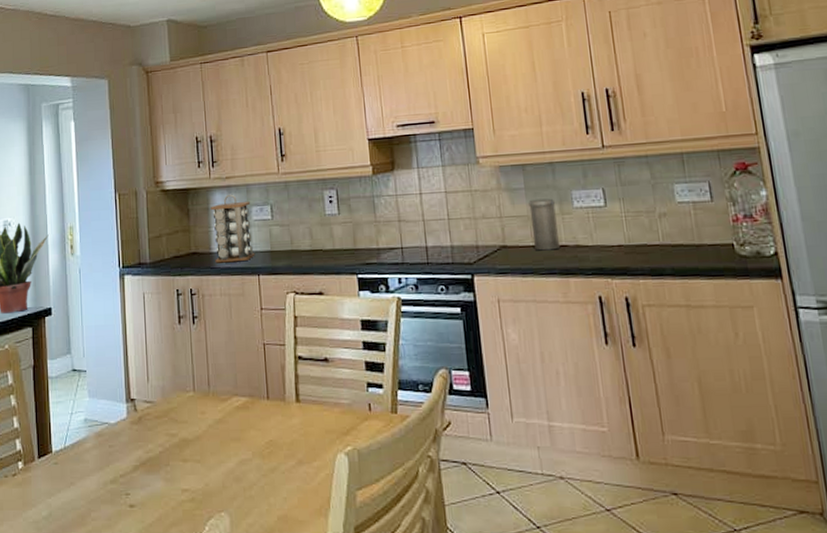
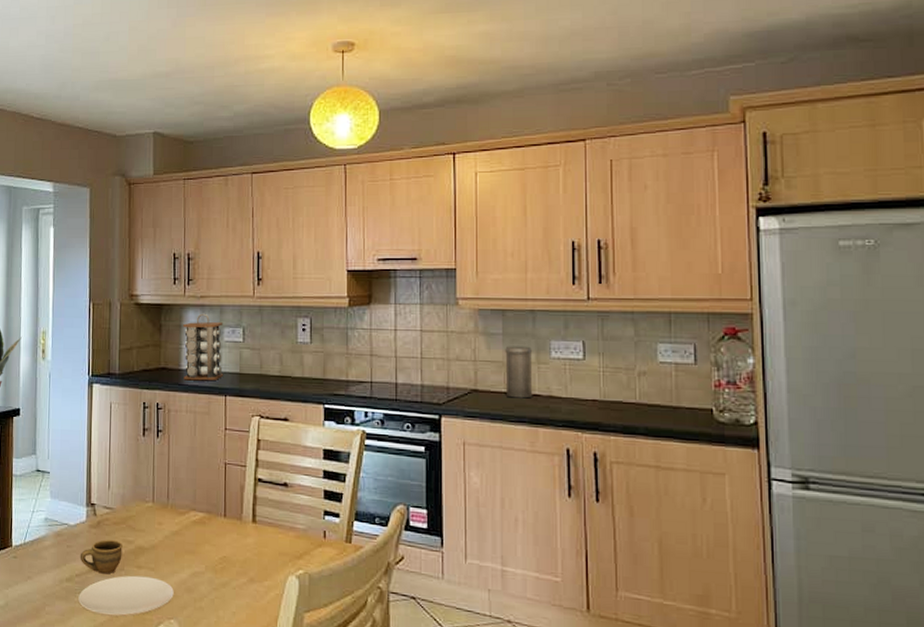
cup: none [123,435,167,472] -> present [79,540,123,574]
plate: none [124,469,222,515] -> present [78,575,174,617]

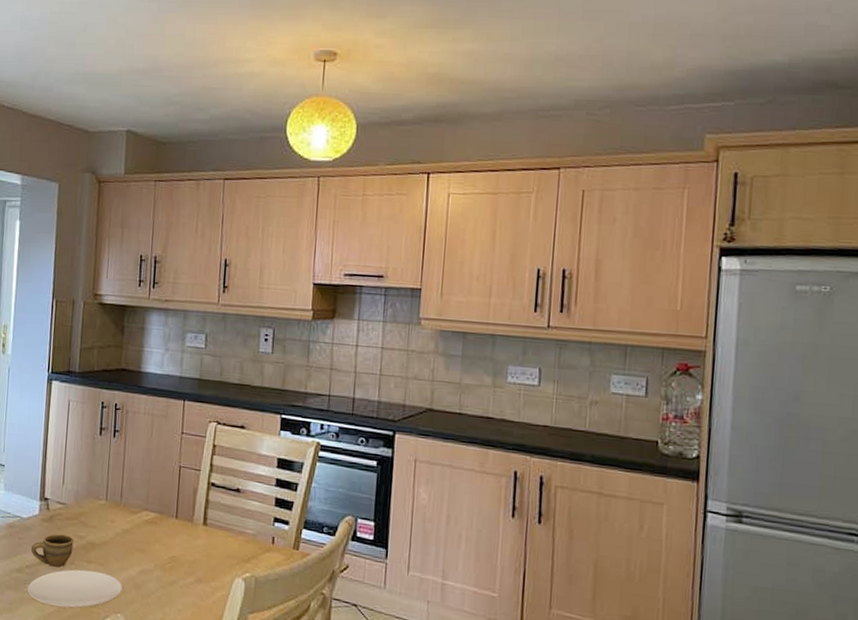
spice rack: present [182,313,224,381] -> none [143,317,187,385]
canister: present [505,346,533,399] -> none [459,368,489,421]

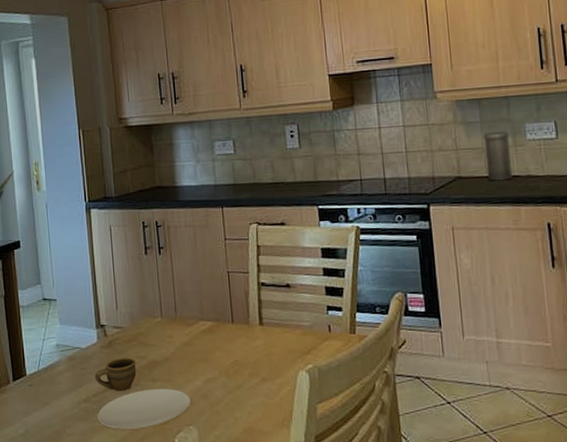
canister: none [459,368,489,421] -> present [483,131,513,181]

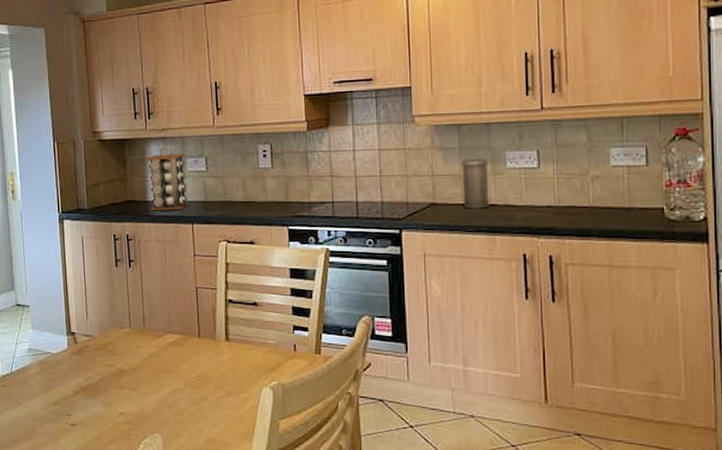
cup: present [94,358,137,391] -> none [64,365,105,396]
plate: present [97,388,190,430] -> none [66,396,156,434]
spice rack: none [173,129,219,197] -> present [146,145,190,211]

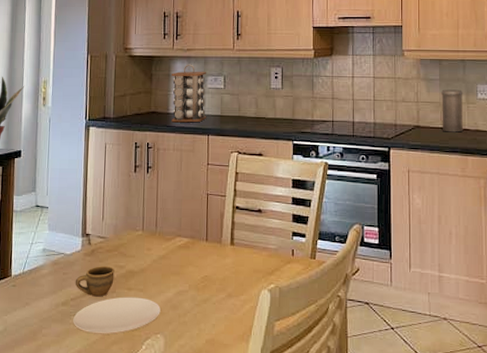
cup: none [64,365,105,396] -> present [75,266,115,297]
plate: none [66,396,156,434] -> present [73,297,161,335]

